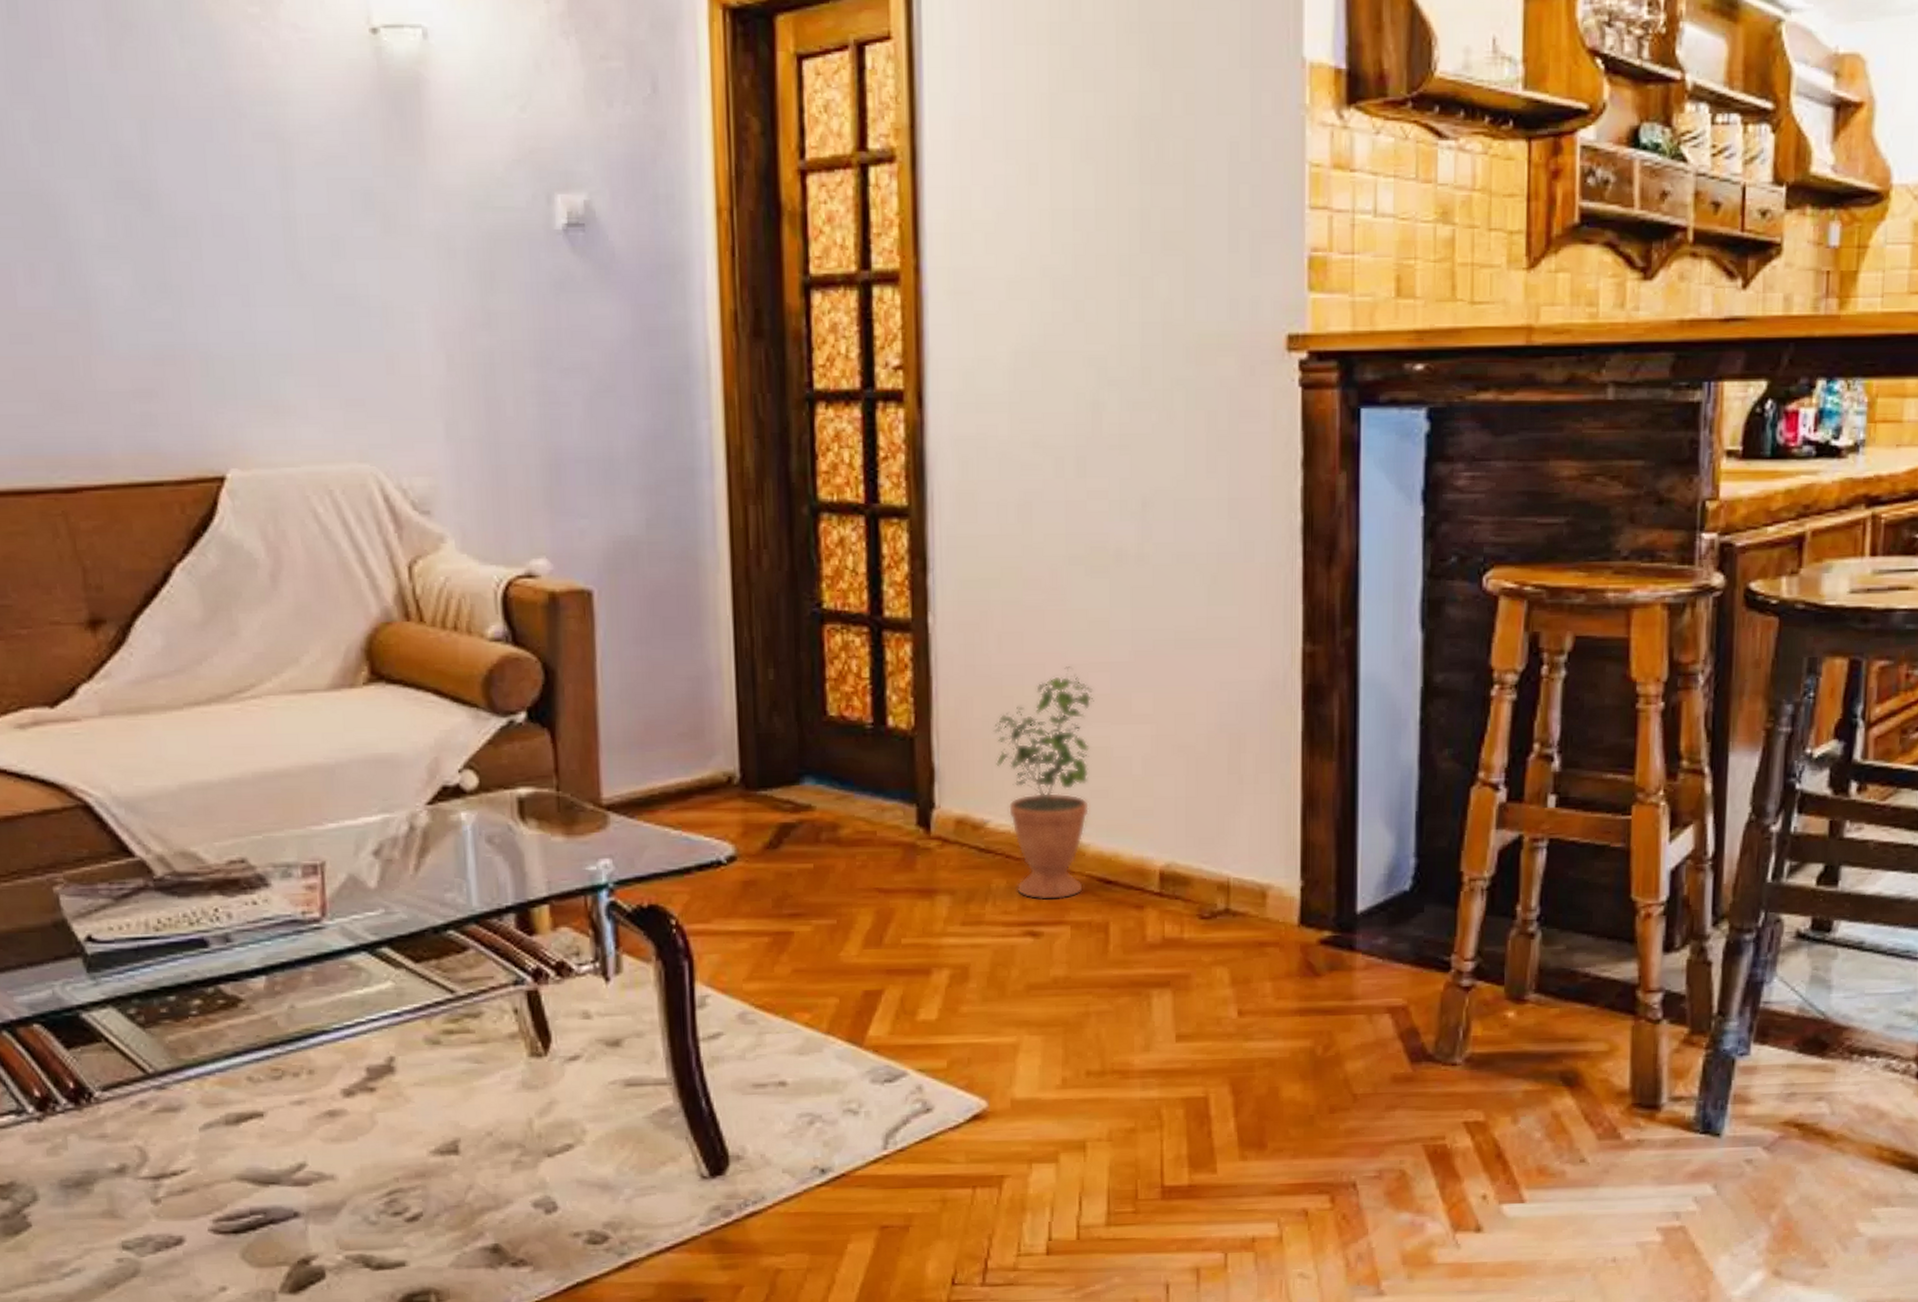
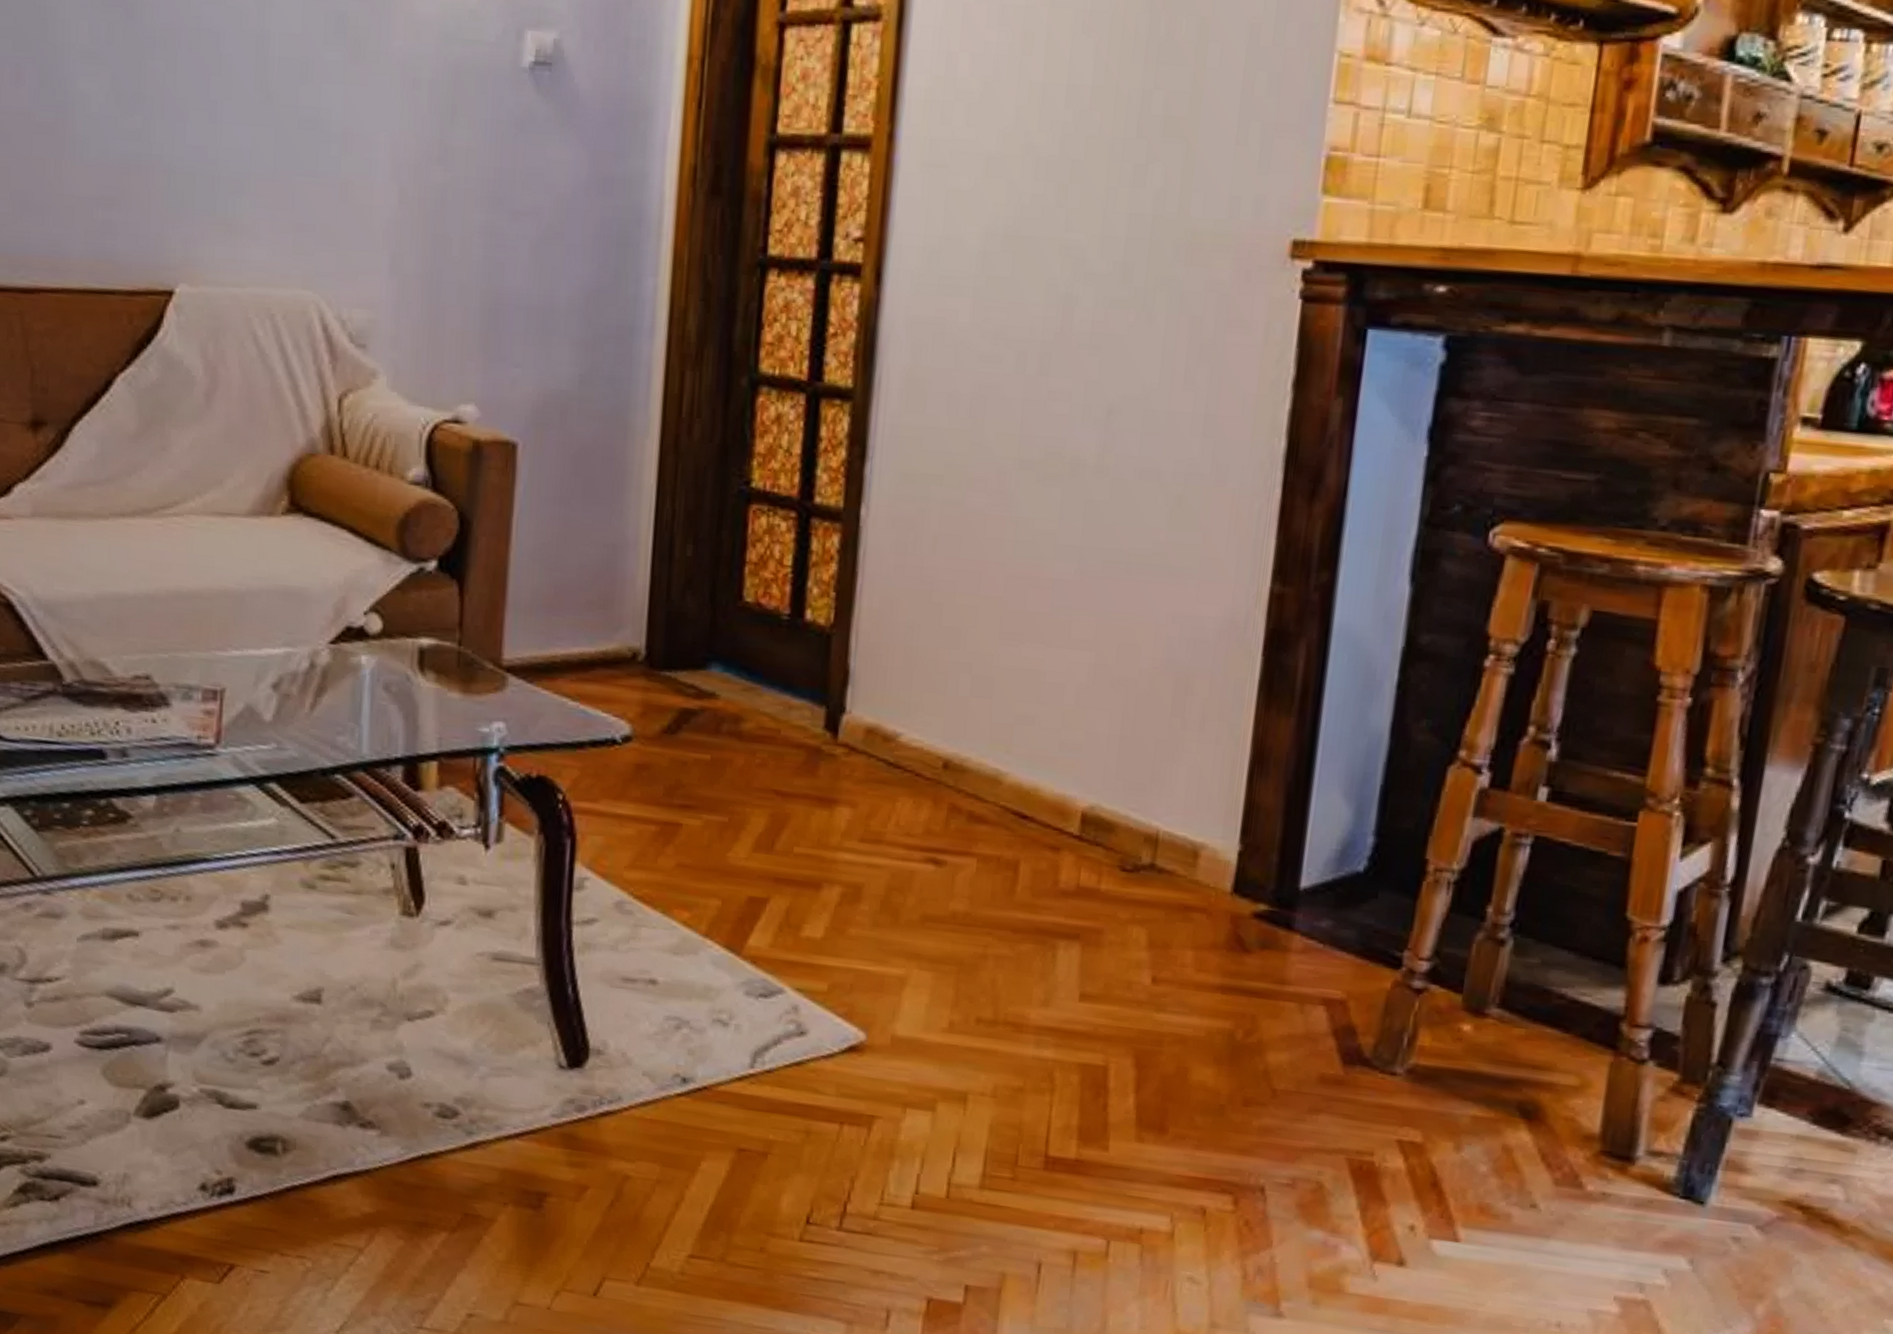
potted plant: present [993,666,1094,901] -> none [916,578,1031,829]

